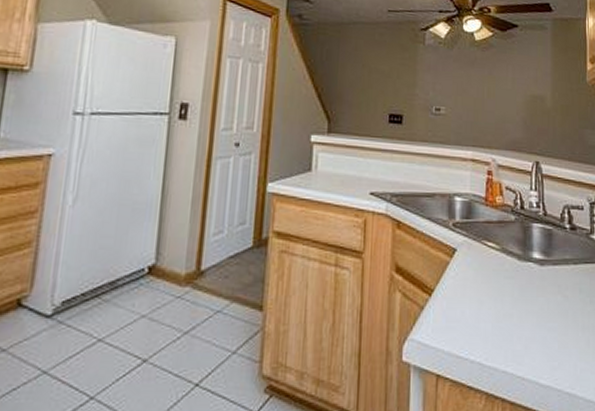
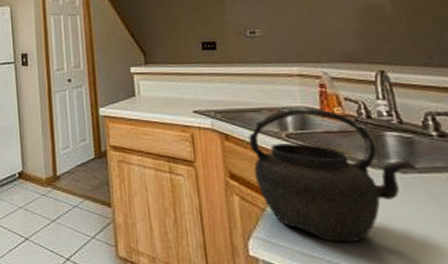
kettle: none [419,195,552,340] -> present [248,109,418,243]

